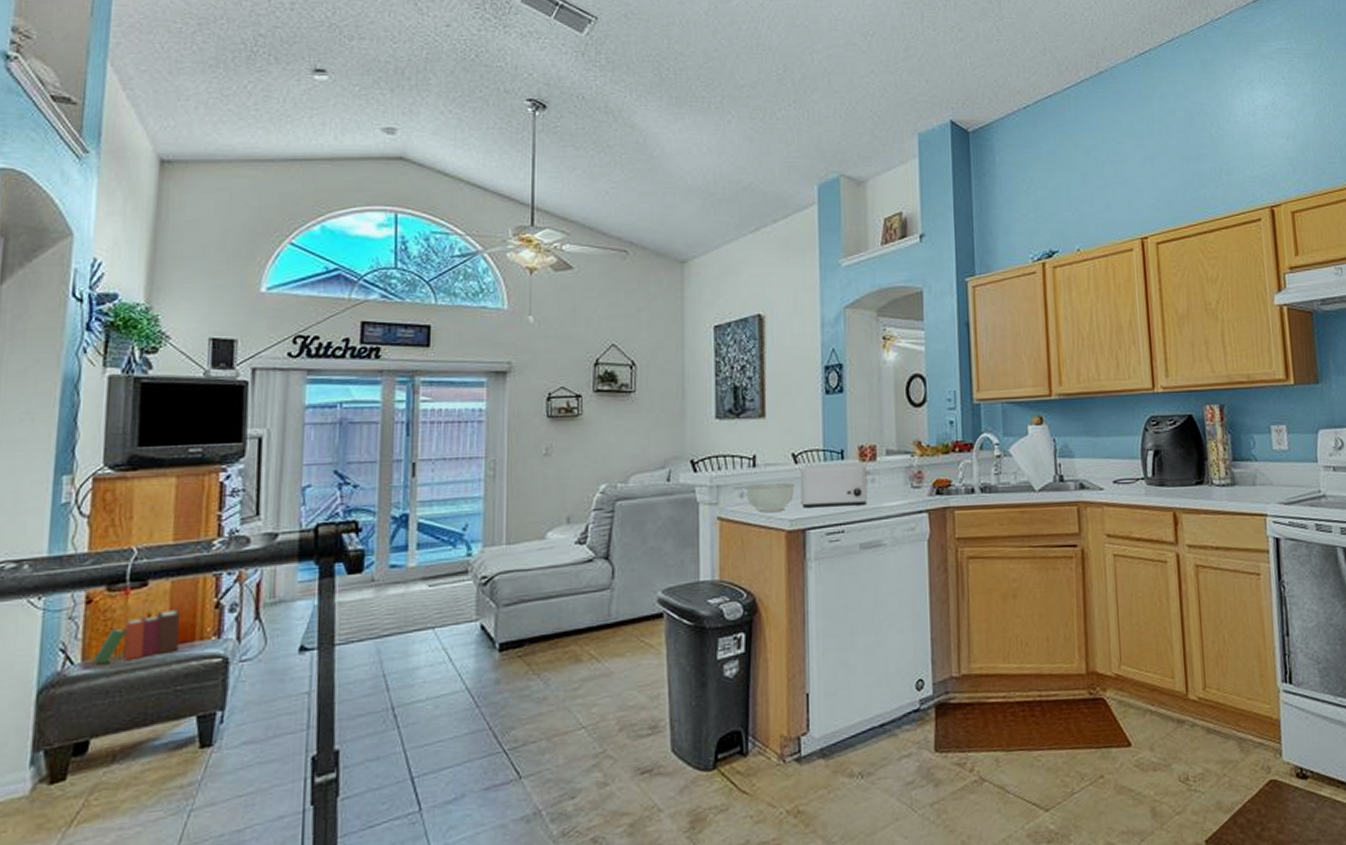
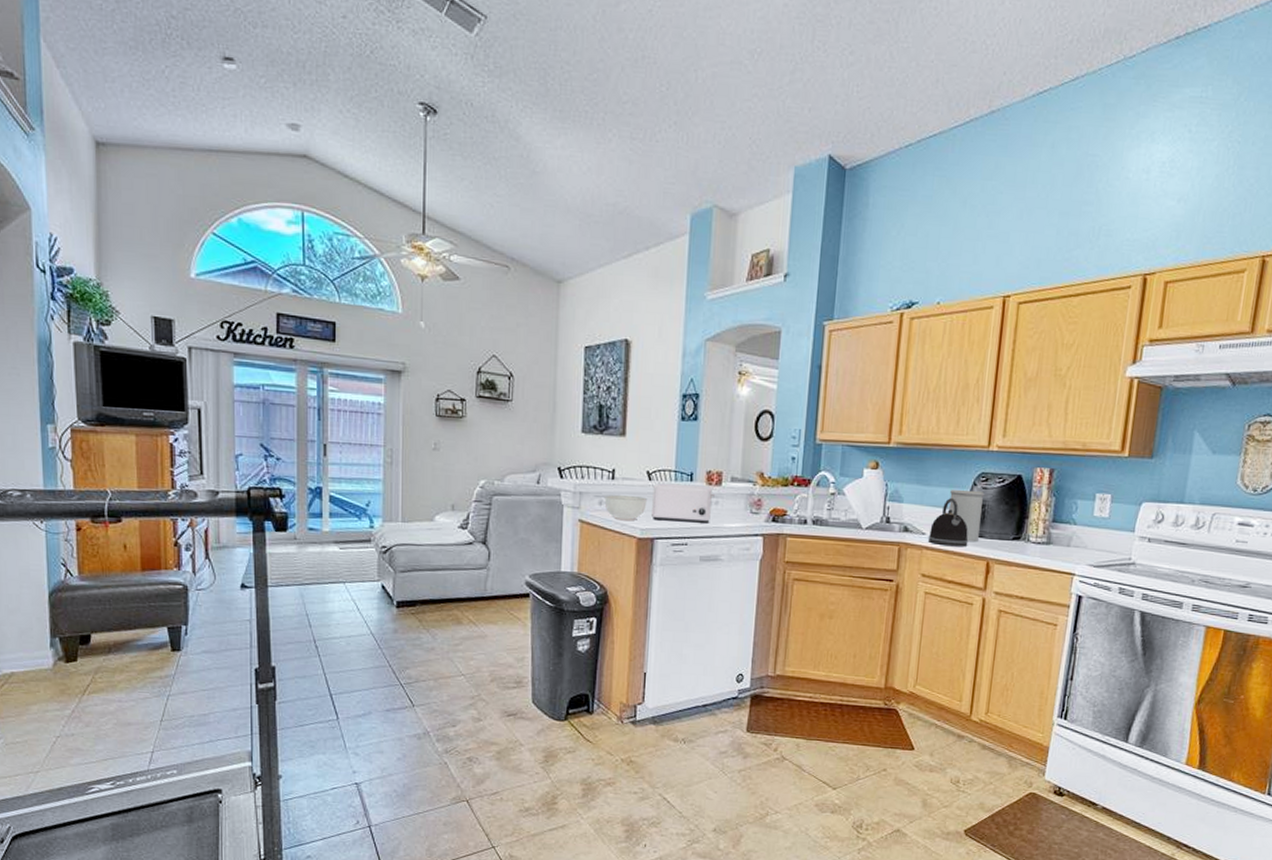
books: present [93,609,180,665] -> none [87,543,149,580]
kettle: none [1106,447,1150,500] -> present [928,498,969,547]
canister: none [1122,436,1160,493] -> present [948,489,985,543]

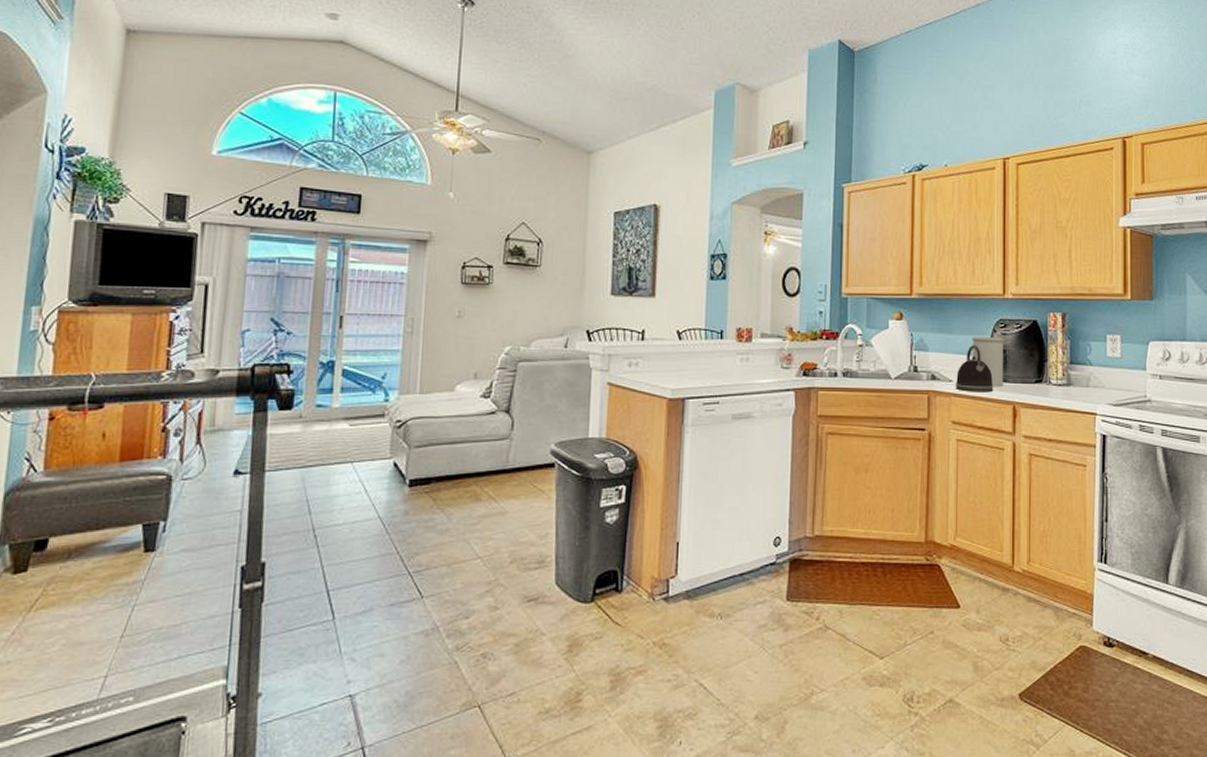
bowl: present [604,495,647,521] -> none [634,356,677,382]
toaster: present [652,482,715,524] -> none [682,341,745,382]

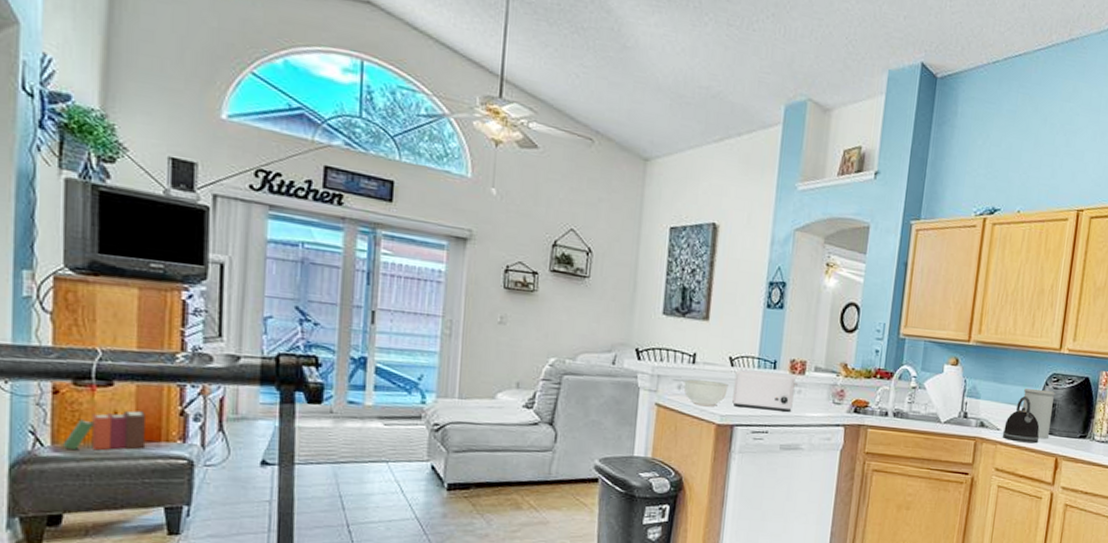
books: none [53,430,131,474] -> present [62,410,145,451]
bowl: none [634,356,677,382] -> present [683,379,728,407]
toaster: none [682,341,745,382] -> present [732,369,798,413]

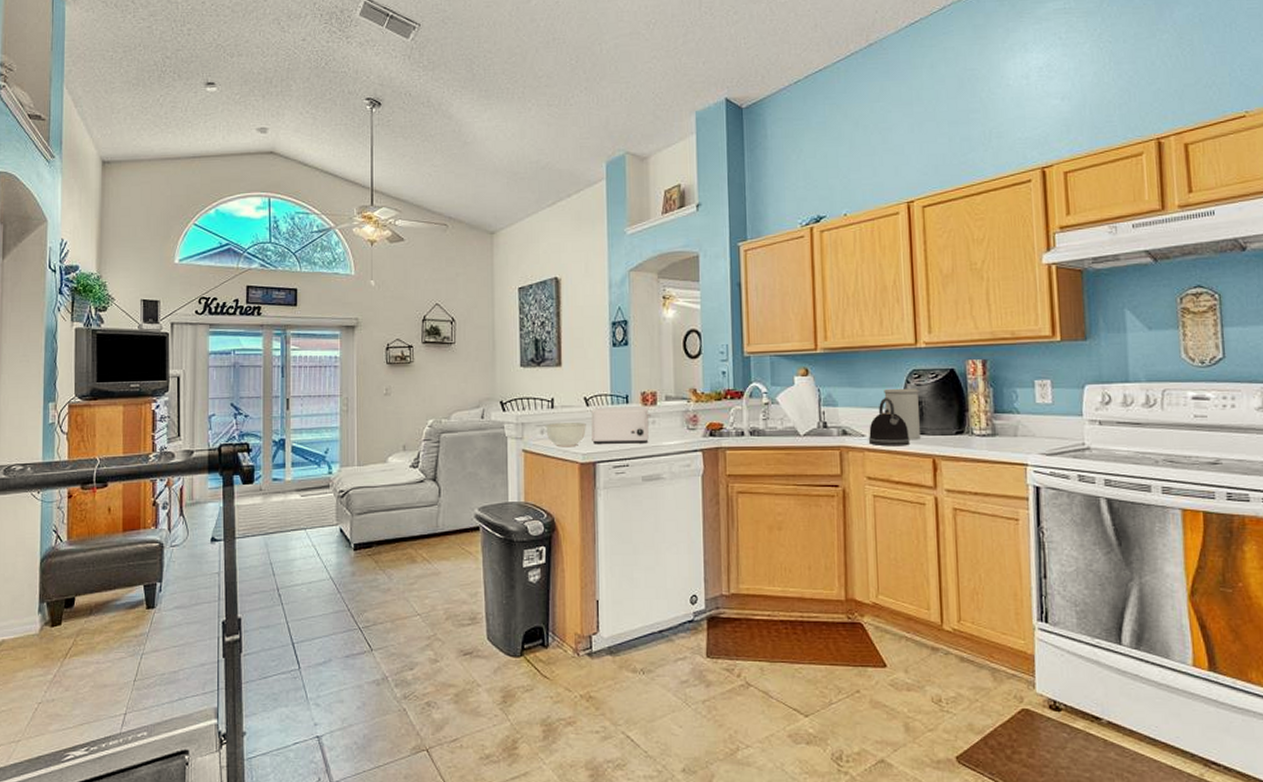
books: present [62,410,145,451] -> none [74,505,129,543]

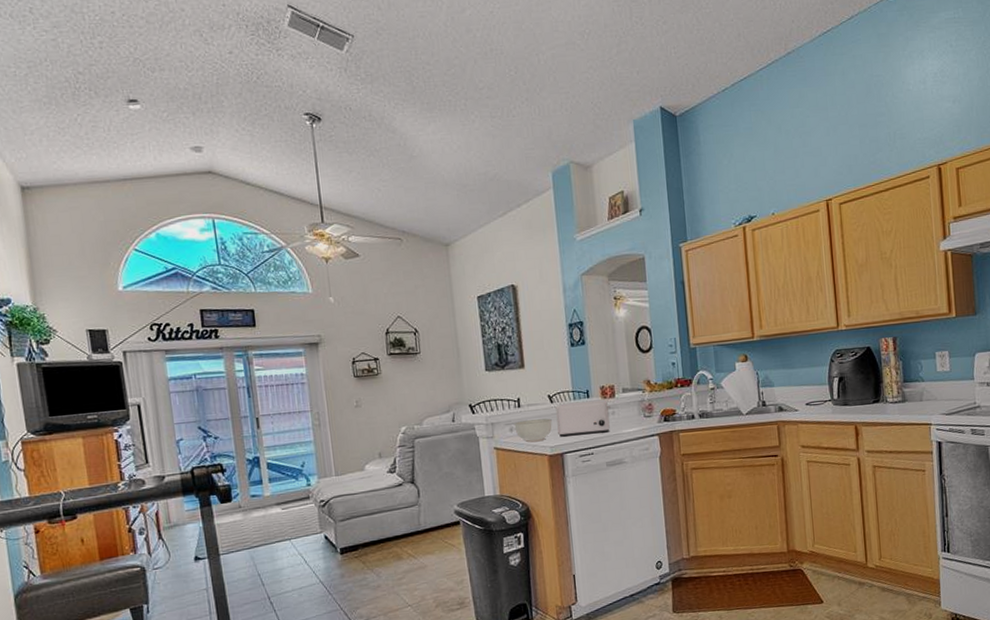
kettle: present [868,398,911,447] -> none [800,376,836,418]
canister: present [884,388,920,441] -> none [812,366,844,412]

